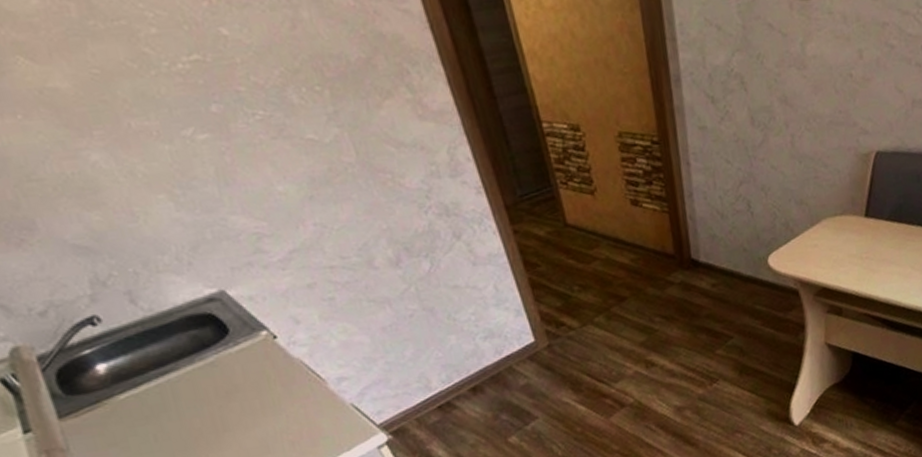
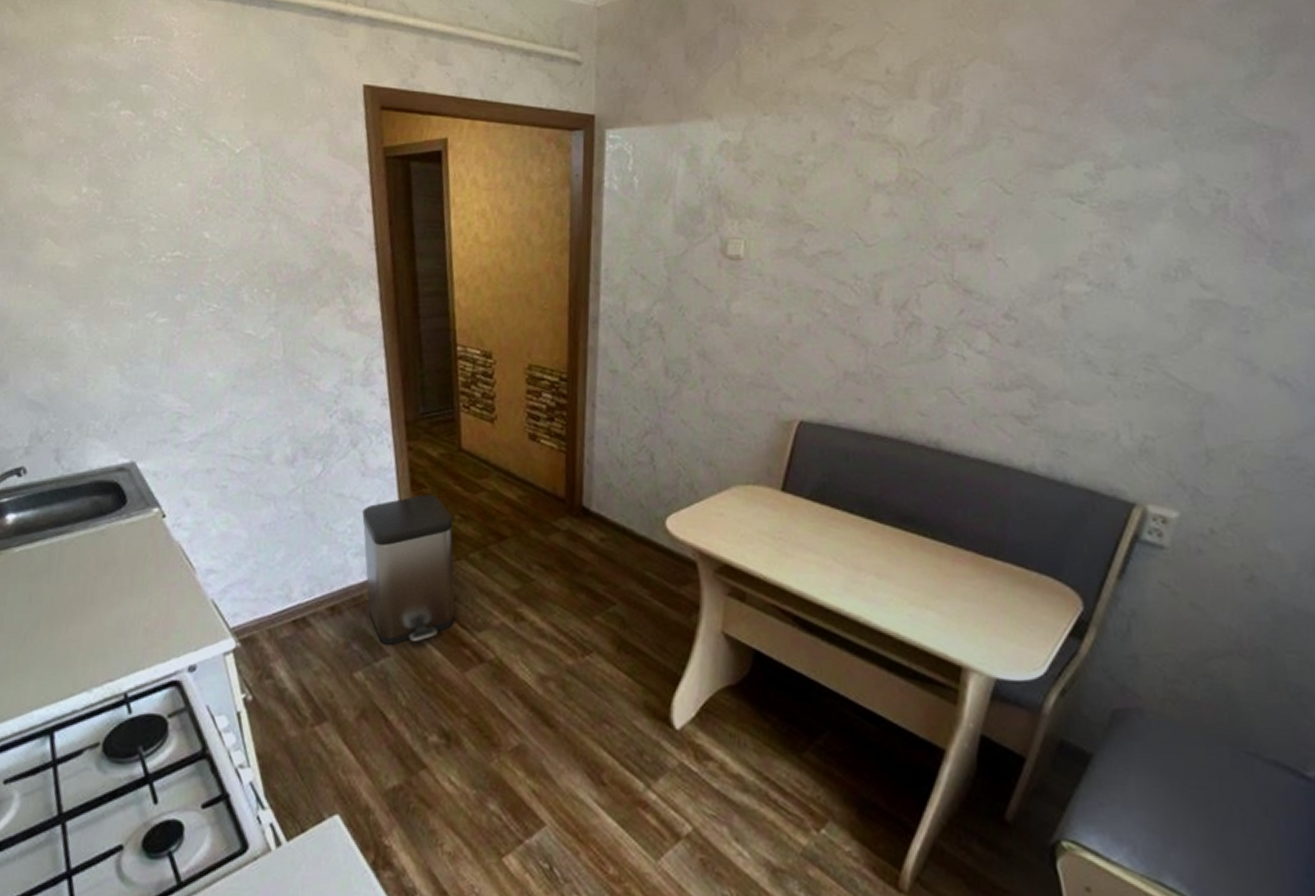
pedal bin: none [482,272,592,410] -> present [362,495,455,645]

